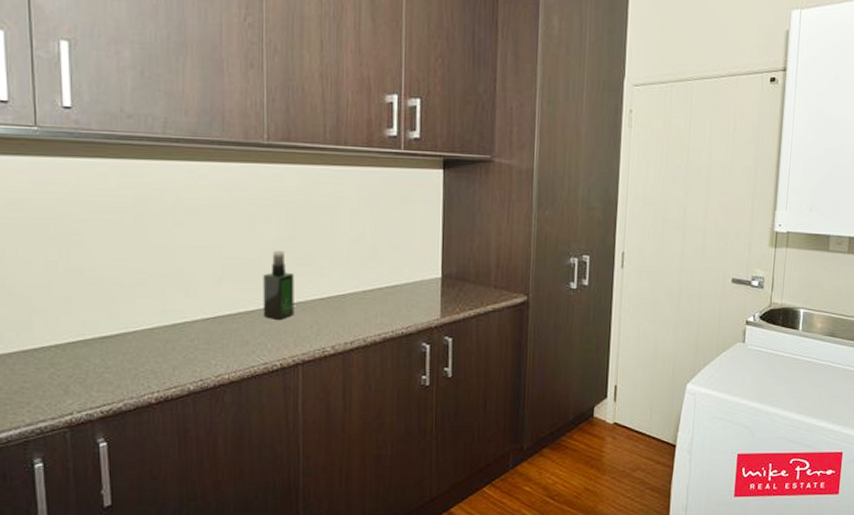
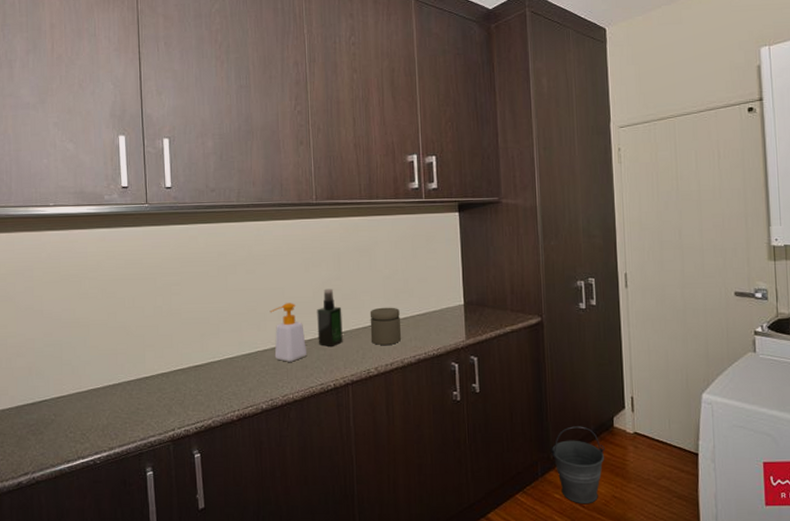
soap bottle: none [202,265,249,336] -> present [269,303,308,362]
jar: none [328,276,365,320] -> present [370,307,401,345]
bucket: none [524,415,582,497] -> present [550,426,605,505]

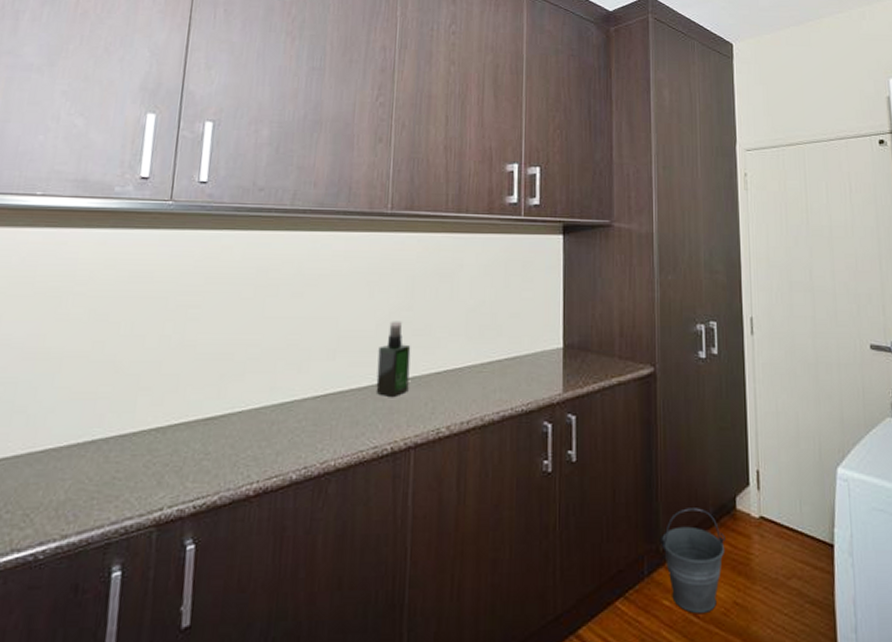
soap bottle: present [269,303,308,362] -> none [316,337,361,416]
jar: present [370,307,401,345] -> none [444,347,484,396]

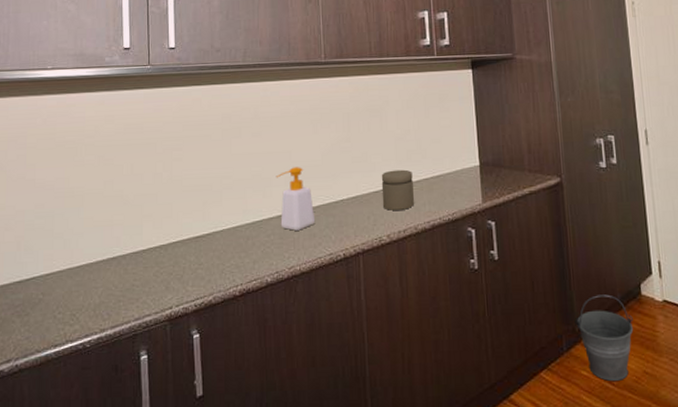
soap bottle: none [316,337,361,416] -> present [276,167,316,231]
spray bottle: present [376,321,411,396] -> none [325,151,353,213]
jar: none [444,347,484,396] -> present [381,169,414,211]

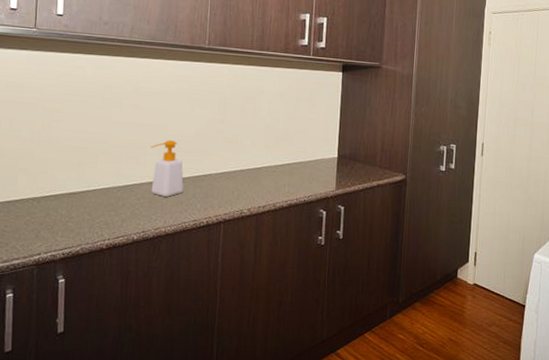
jar: present [381,169,414,211] -> none [247,153,277,189]
bucket: present [575,294,634,382] -> none [399,275,447,345]

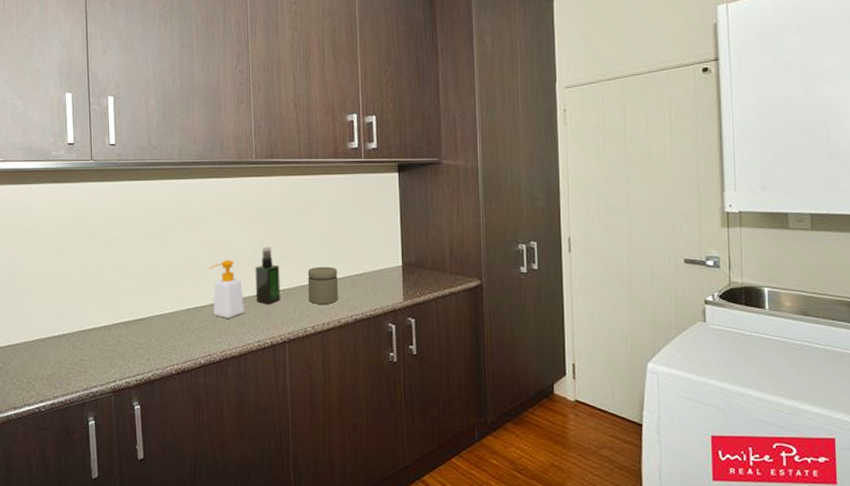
spray bottle: none [195,130,222,185] -> present [255,246,280,304]
jar: none [247,153,277,189] -> present [307,266,338,304]

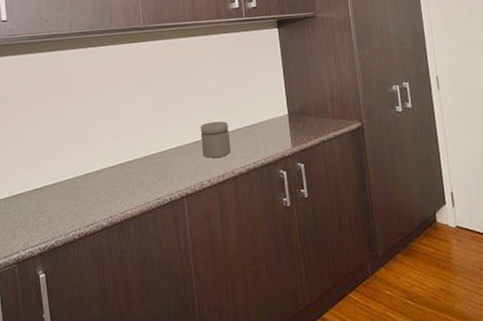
soap bottle: present [209,260,245,318] -> none [105,123,143,180]
spray bottle: present [255,246,280,304] -> none [150,107,176,162]

